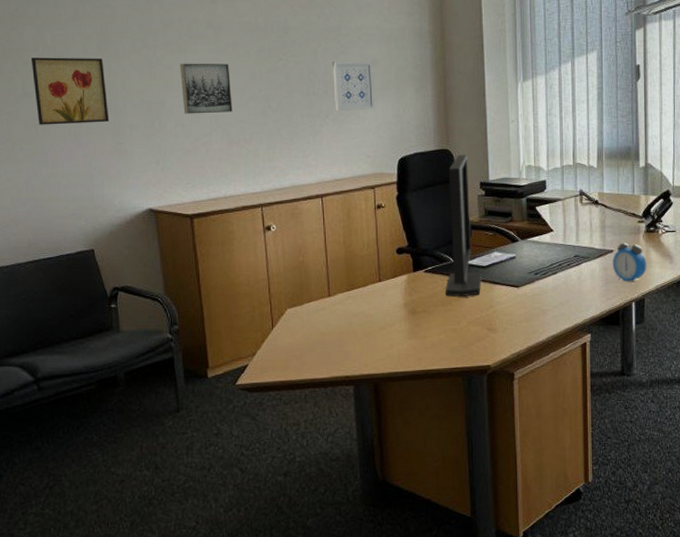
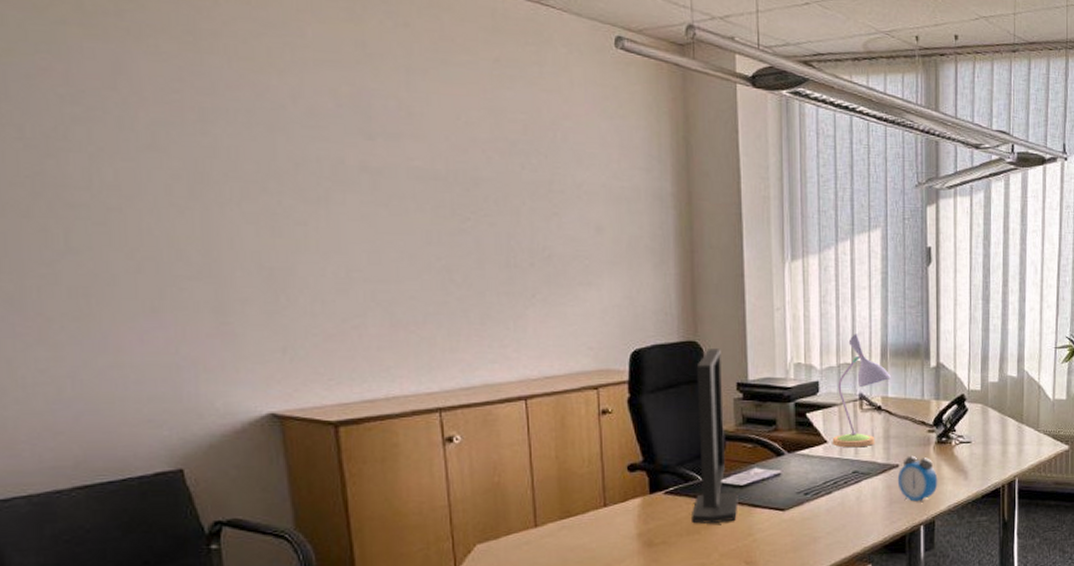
wall art: present [31,57,110,125] -> none [78,198,209,295]
wall art: present [180,63,233,114] -> none [318,217,398,287]
wall art: present [332,61,375,111] -> none [541,225,600,290]
desk lamp: none [557,140,607,236] -> present [832,334,892,448]

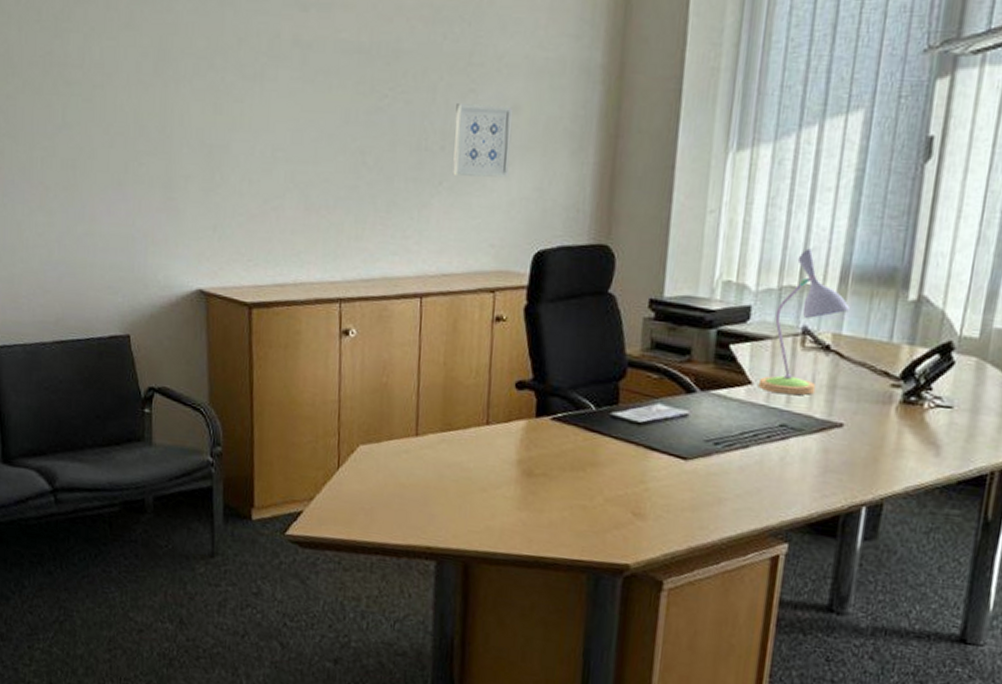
wall art: none [541,225,600,290] -> present [452,104,514,178]
monitor: present [690,349,738,524] -> none [577,255,636,463]
alarm clock: present [897,455,938,503] -> none [838,414,896,478]

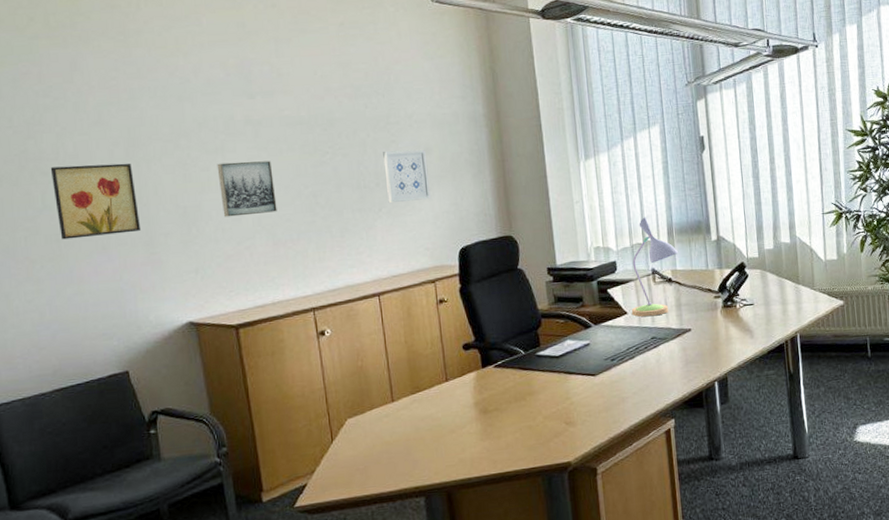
wall art: none [74,76,161,169] -> present [50,163,142,240]
wall art: none [252,94,317,167] -> present [217,161,277,217]

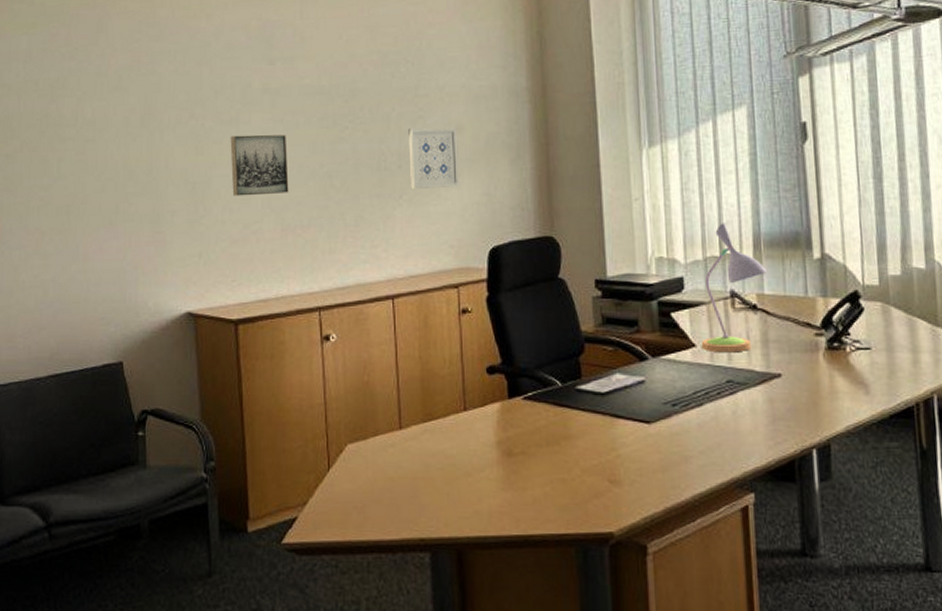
wall art: present [50,163,142,240] -> none [68,132,149,212]

